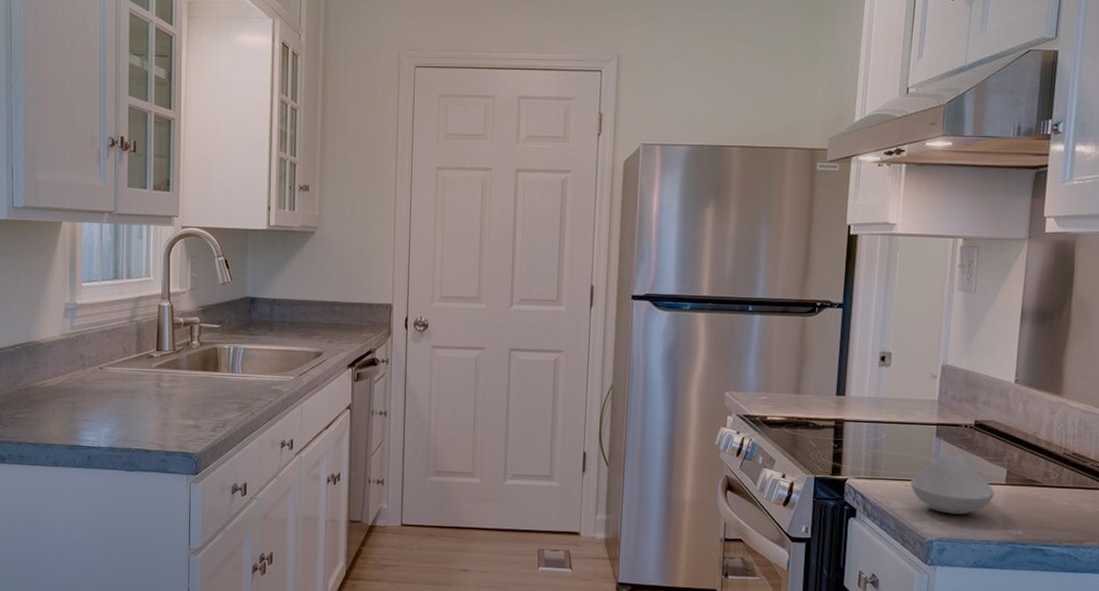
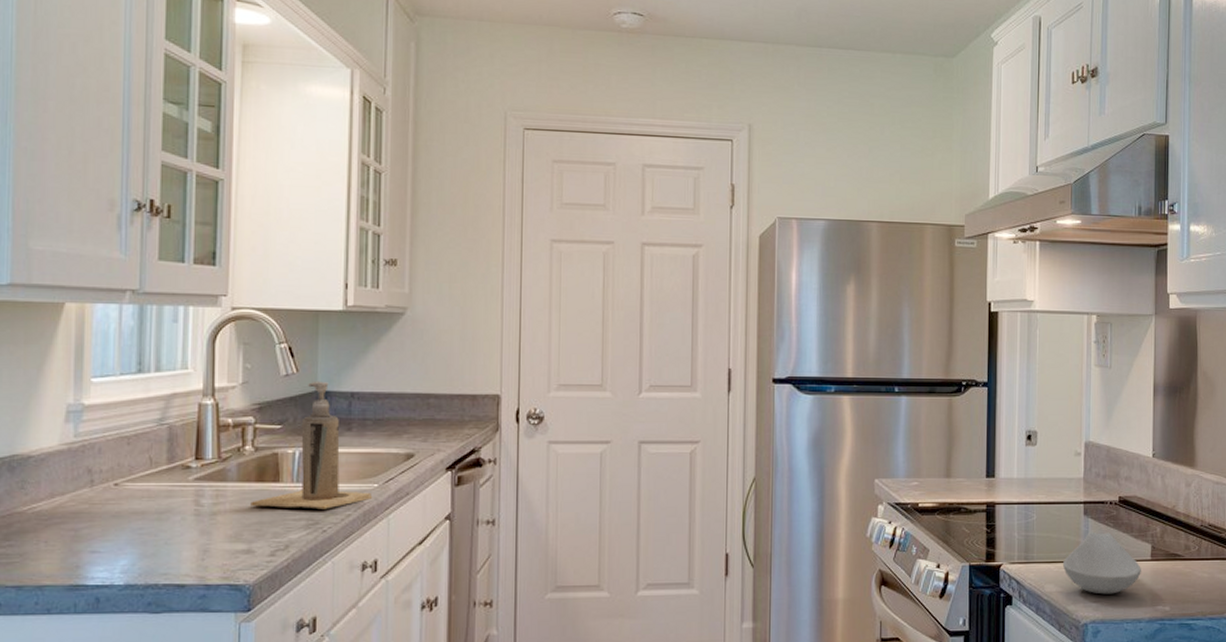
soap dispenser: none [197,288,289,396] -> present [250,381,372,509]

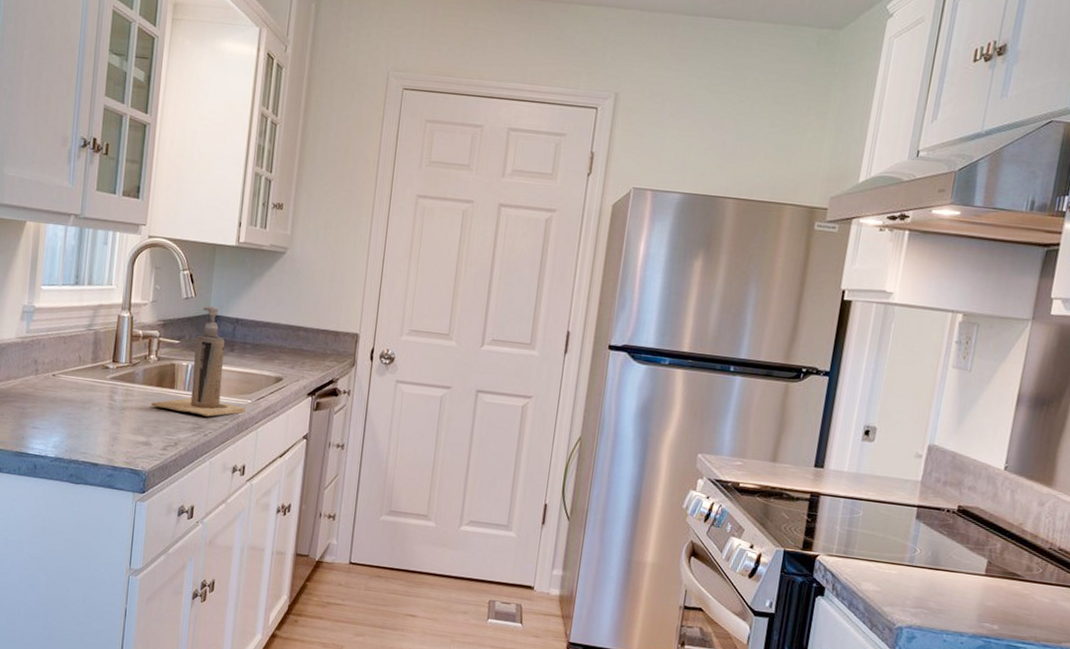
spoon rest: present [1063,531,1141,594] -> none [884,536,972,603]

